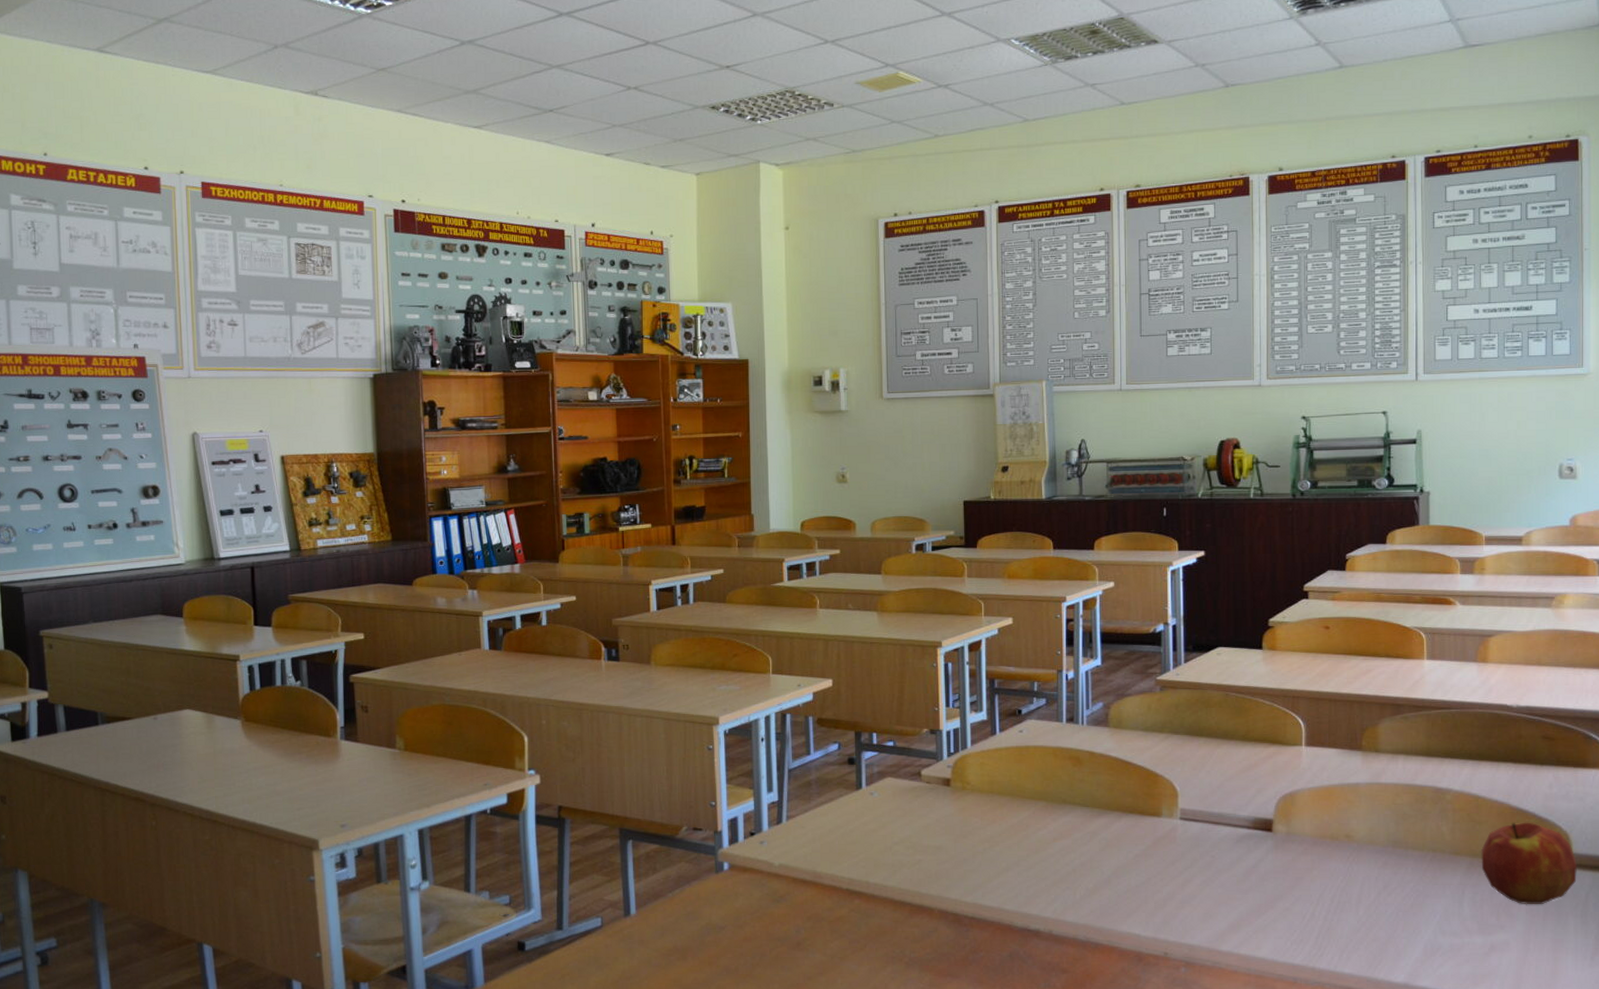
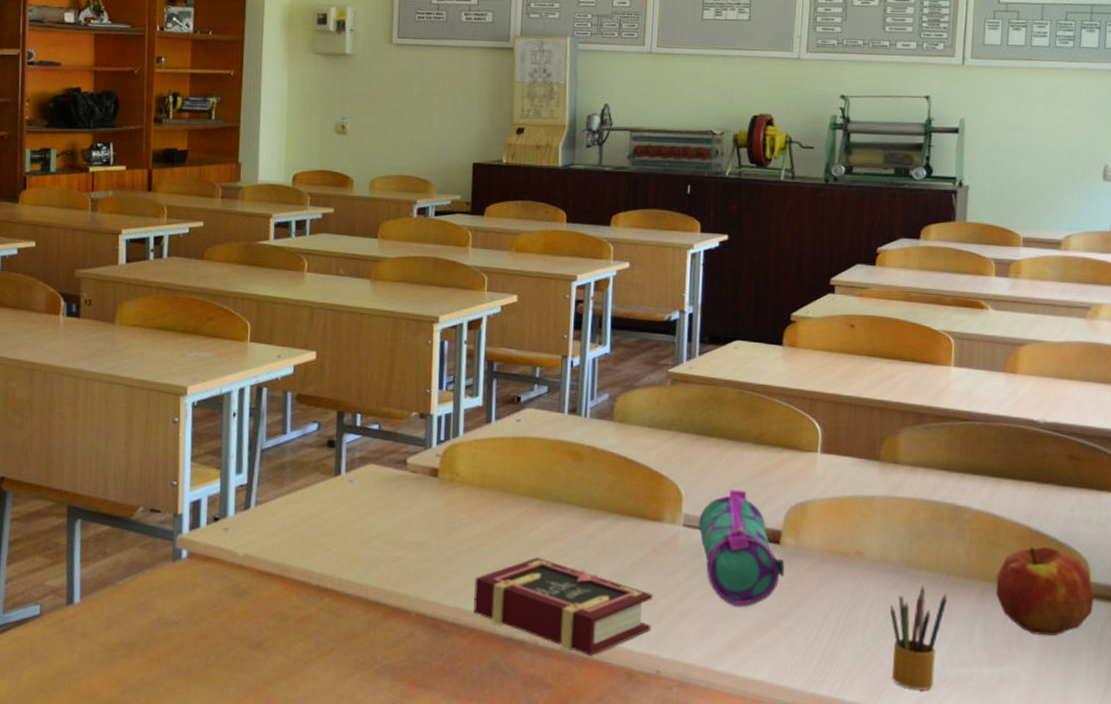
book: none [991,854,1157,941] -> present [473,556,653,656]
pencil case: none [1195,784,1278,892] -> present [698,489,785,608]
pencil box: none [1381,863,1435,960] -> present [890,585,947,690]

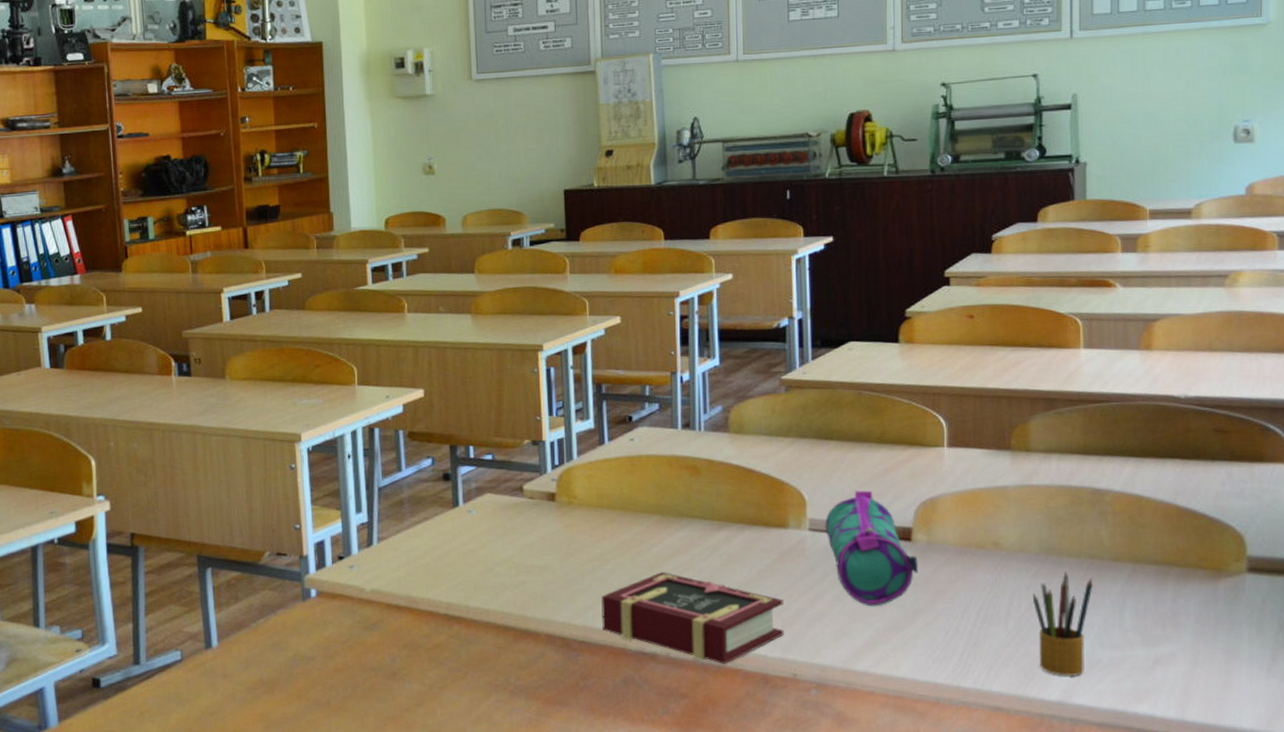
apple: present [995,546,1094,636] -> none [1144,523,1252,613]

